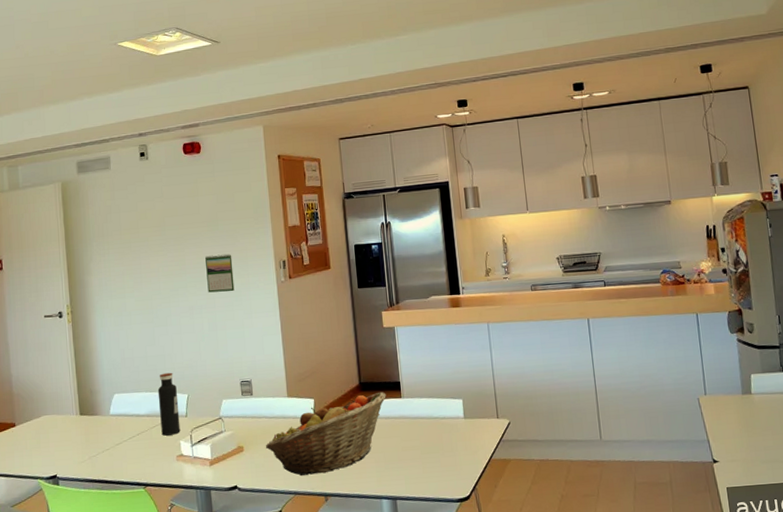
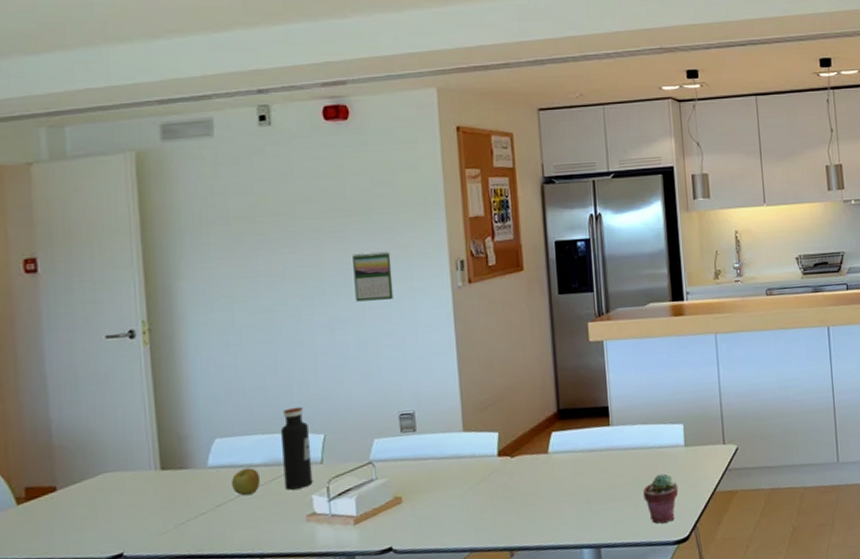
apple: none [126,417,145,438] -> present [232,468,261,496]
fruit basket: present [265,391,386,477] -> none [431,419,591,529]
potted succulent: none [430,440,460,483] -> present [643,473,679,524]

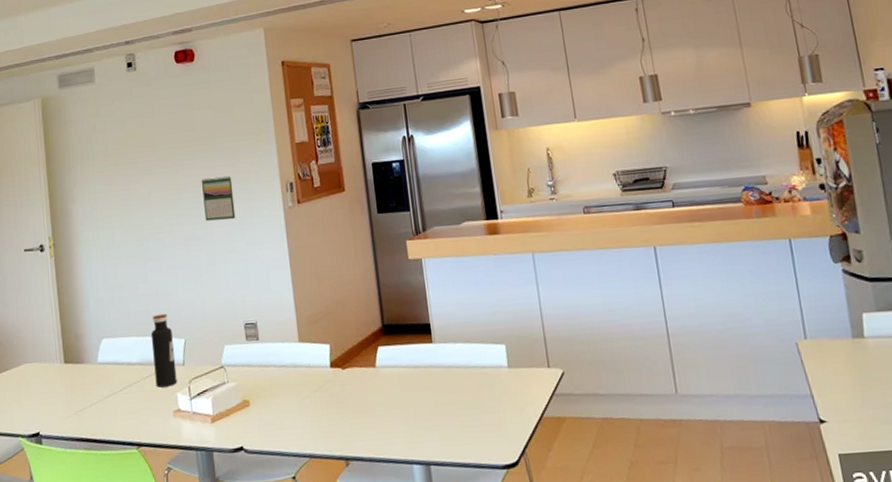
apple: present [232,468,261,496] -> none [116,365,137,390]
potted succulent: present [643,473,679,524] -> none [468,394,505,446]

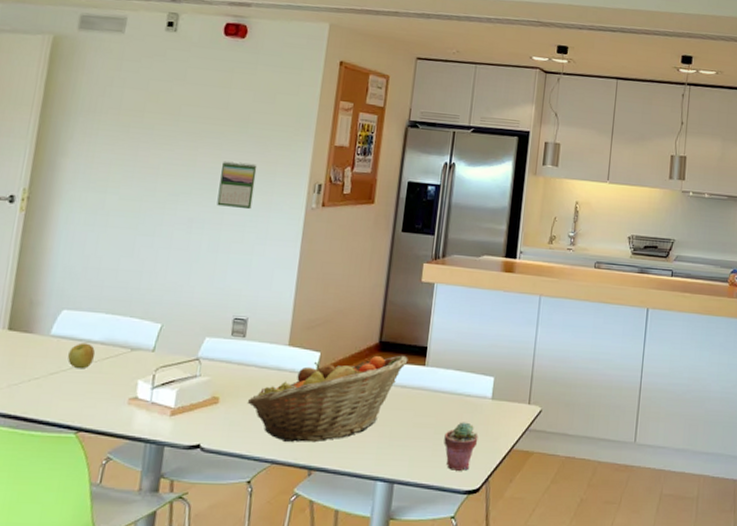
apple: none [116,365,137,390] -> present [68,342,96,369]
water bottle: present [150,313,177,388] -> none [115,293,149,372]
fruit basket: none [274,335,415,437] -> present [247,355,408,443]
potted succulent: none [468,394,505,446] -> present [444,422,479,471]

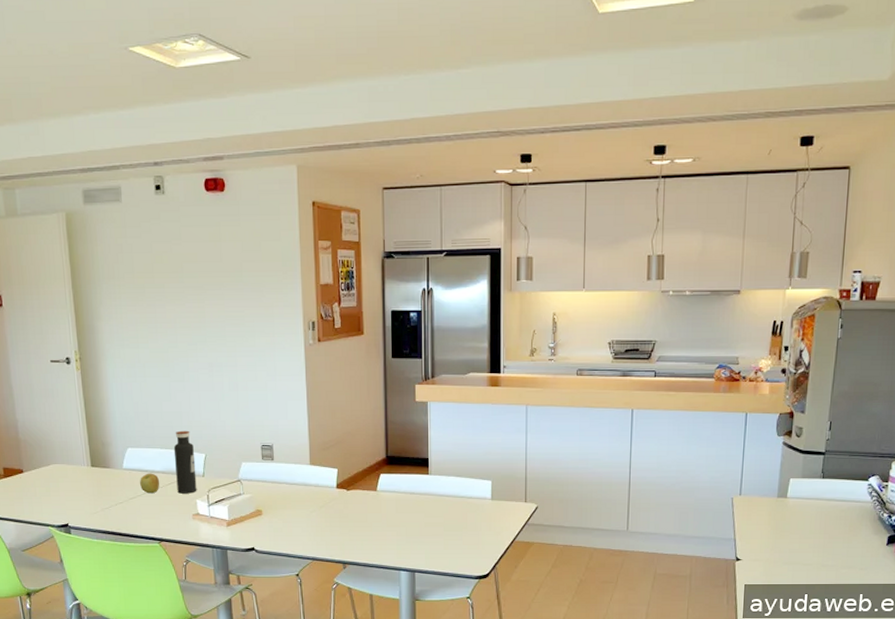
water bottle: none [115,293,149,372] -> present [173,430,197,494]
calendar: present [217,161,257,210] -> none [227,309,258,351]
fruit basket: present [247,355,408,443] -> none [284,467,413,544]
potted succulent: present [444,422,479,471] -> none [453,520,483,560]

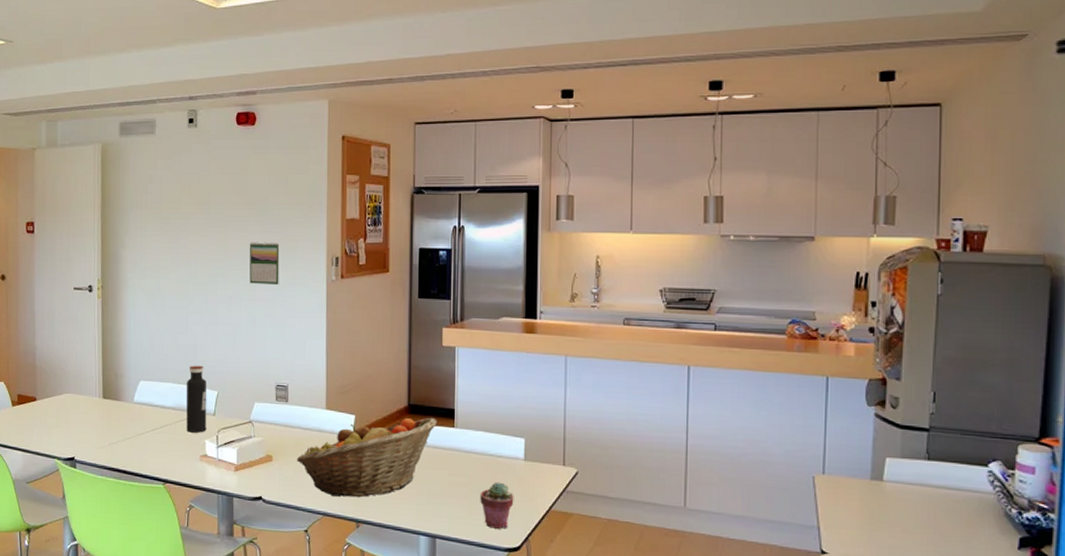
apple: present [140,473,160,494] -> none [150,408,170,431]
calendar: none [227,309,258,351] -> present [249,242,280,286]
fruit basket: none [284,467,413,544] -> present [296,417,437,498]
potted succulent: none [453,520,483,560] -> present [480,482,514,529]

